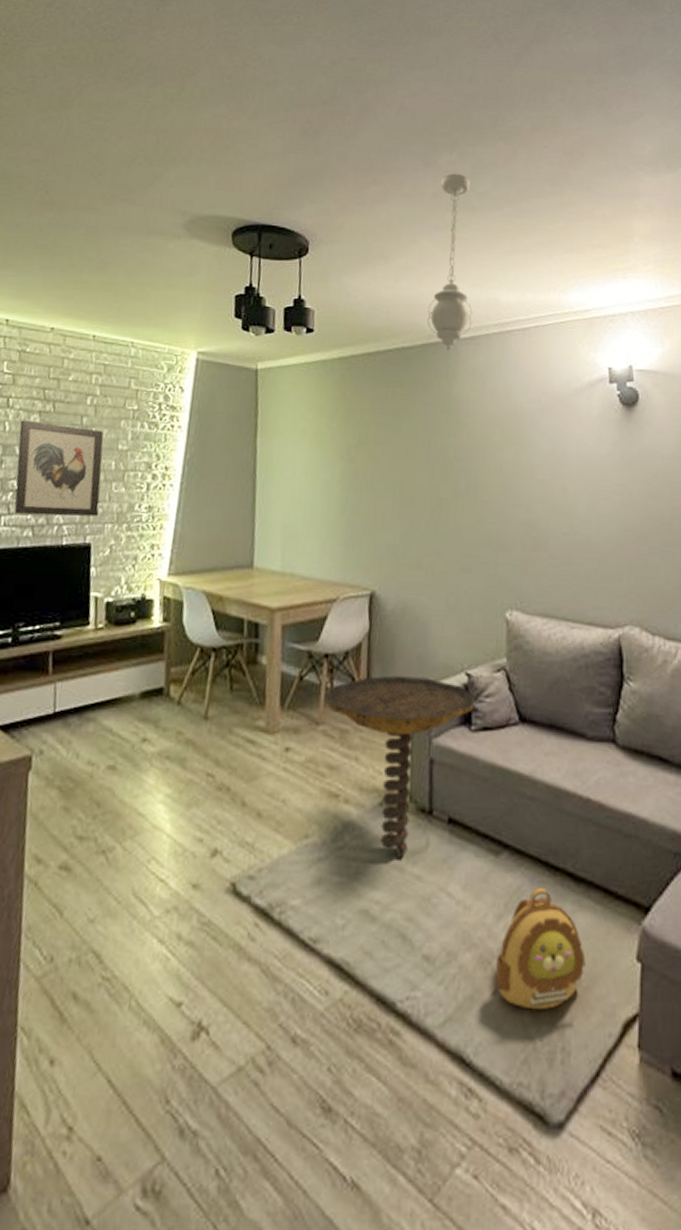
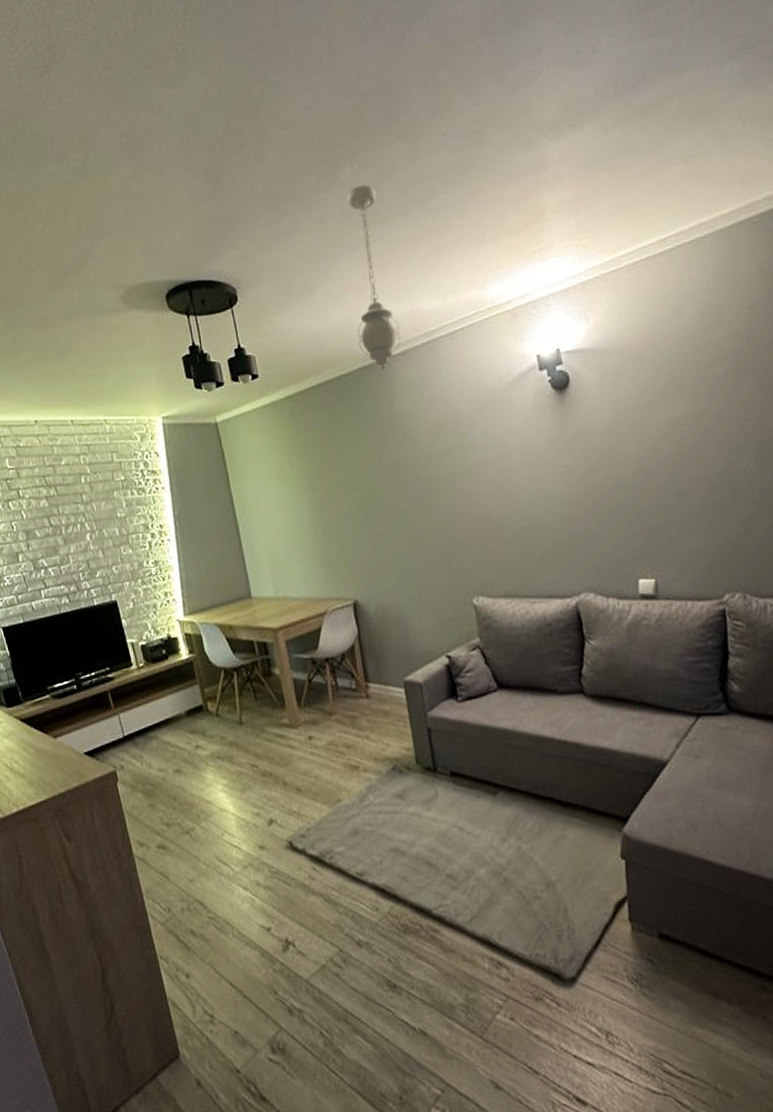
wall art: present [13,420,104,517] -> none [33,503,117,586]
side table: present [323,675,476,859] -> none [331,664,458,807]
backpack: present [496,886,586,1011] -> none [506,813,579,903]

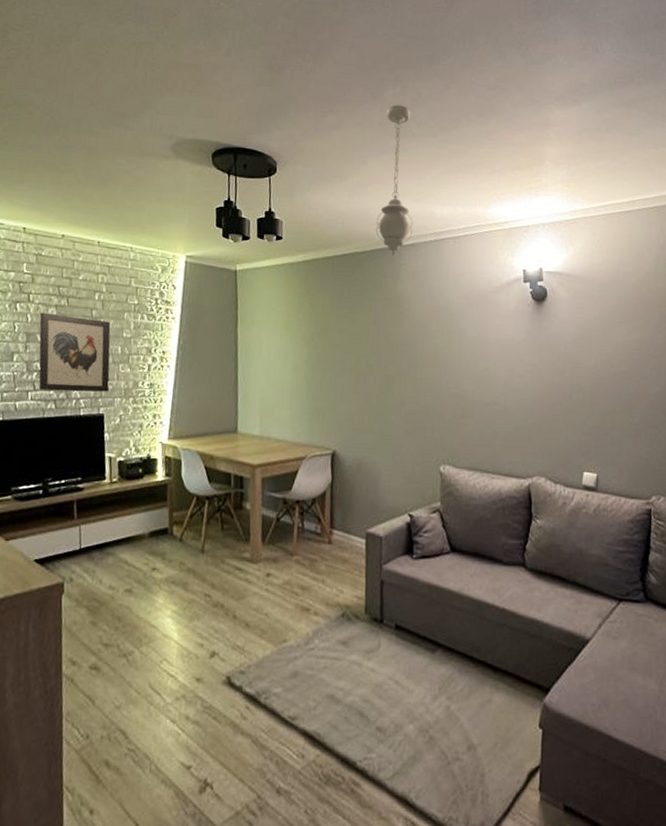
wall art: none [33,503,117,586] -> present [38,312,111,392]

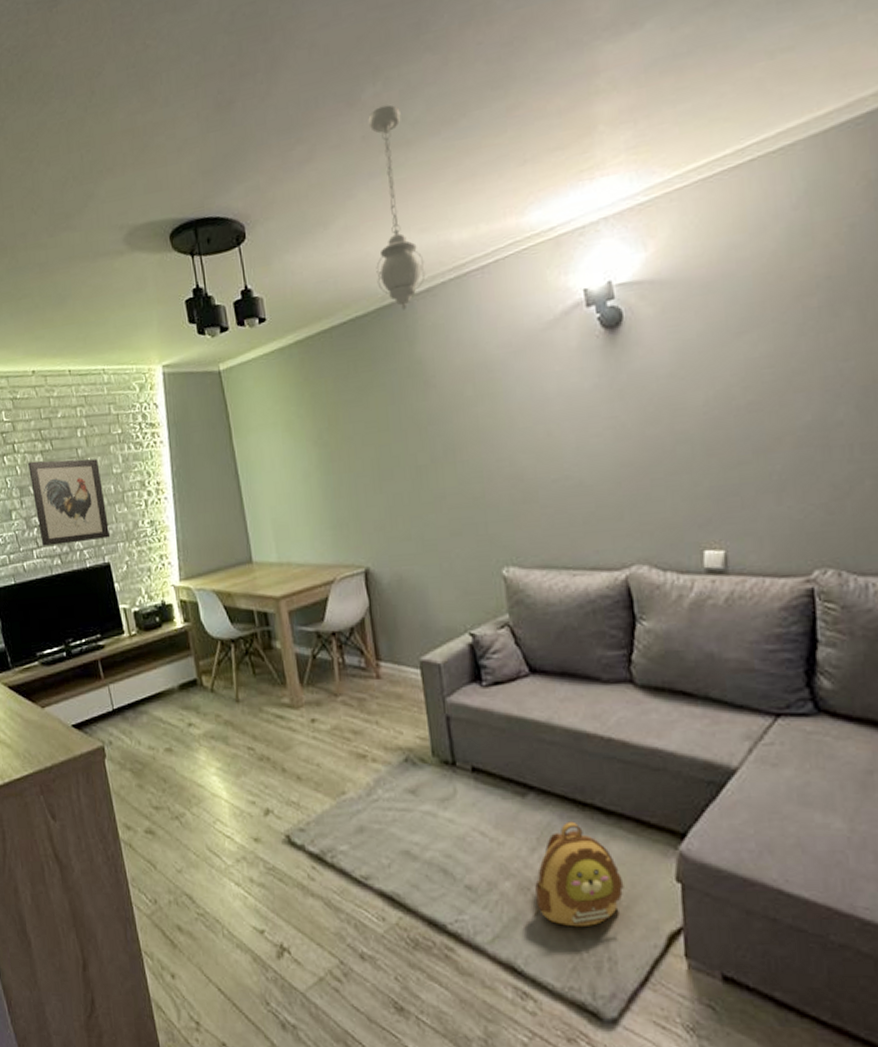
backpack: none [432,675,501,765] -> present [535,821,624,928]

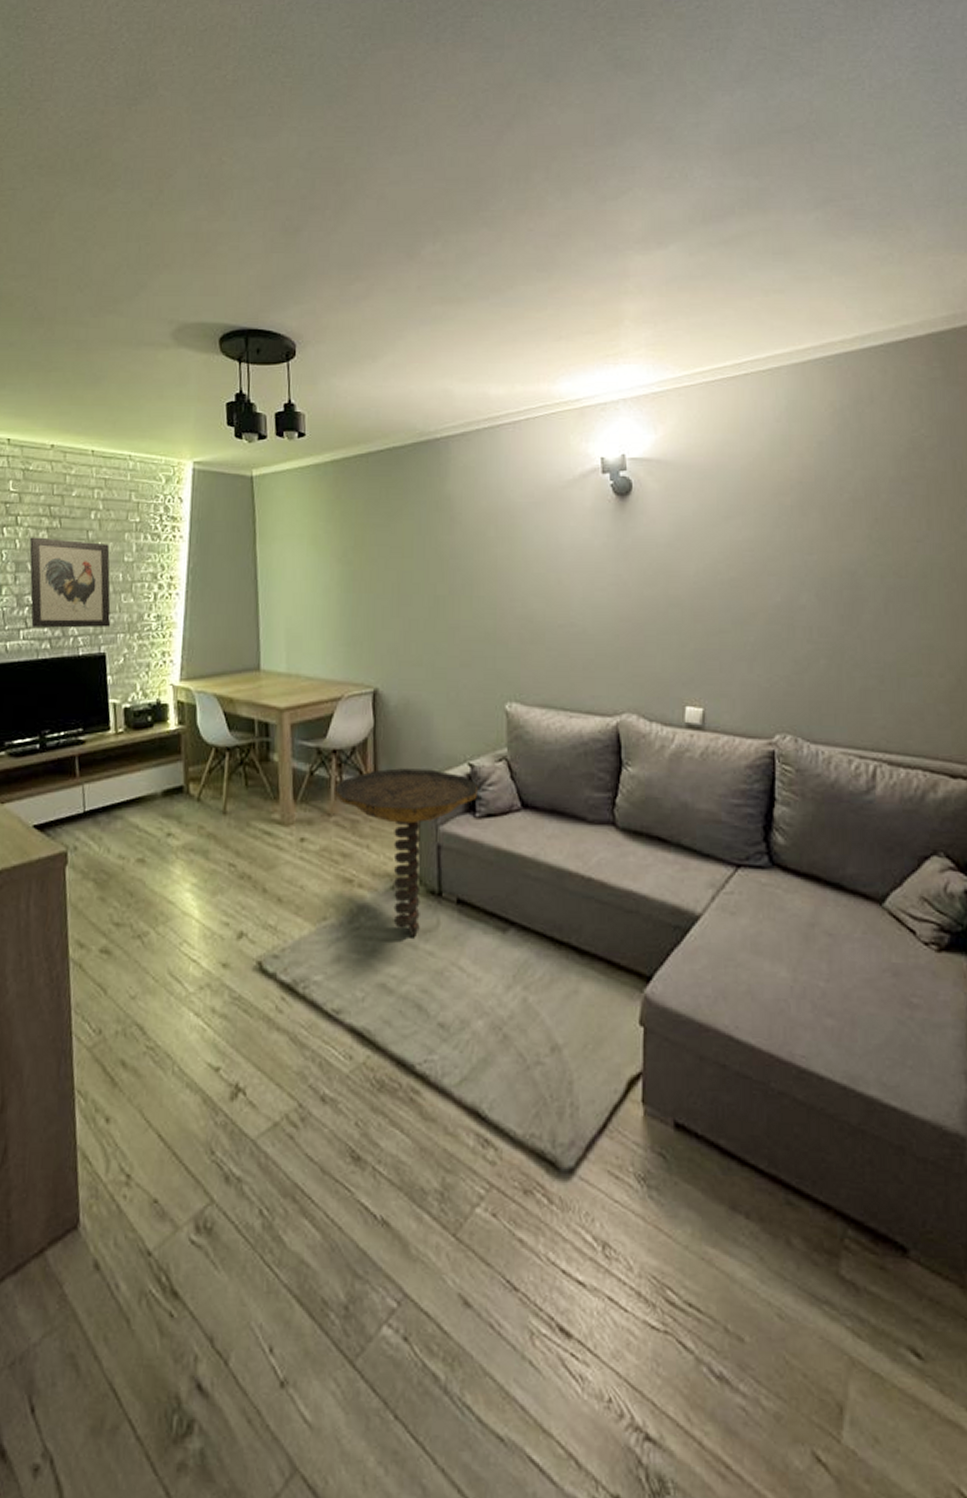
side table: none [337,642,483,805] -> present [333,768,479,937]
pendant light: present [368,105,426,310] -> none [417,264,463,448]
backpack: present [535,821,624,928] -> none [507,959,591,1071]

